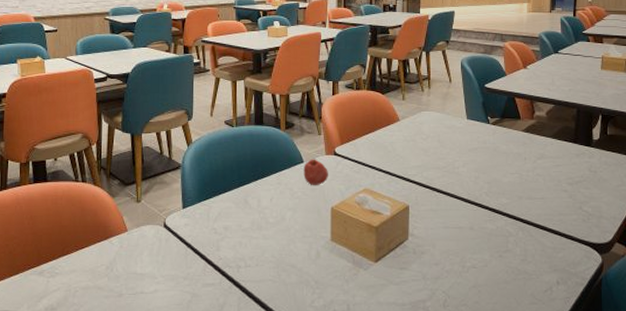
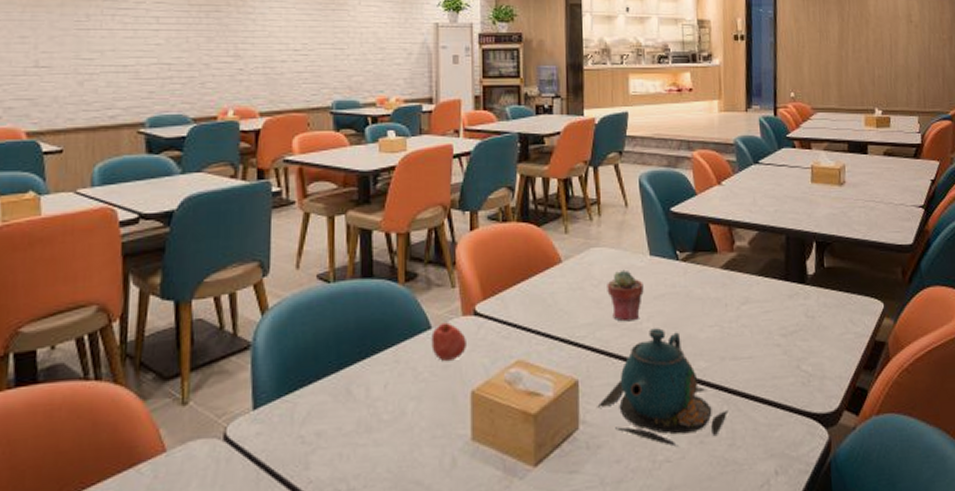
teapot: none [422,172,523,258] -> present [597,328,729,447]
potted succulent: none [433,128,461,166] -> present [607,269,644,322]

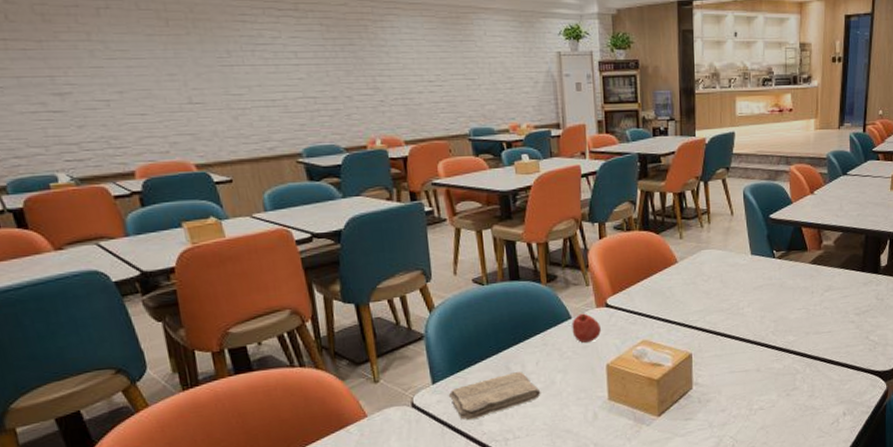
washcloth: none [271,397,387,461] -> present [448,372,541,420]
teapot: present [597,328,729,447] -> none [707,312,810,399]
potted succulent: present [607,269,644,322] -> none [715,267,745,308]

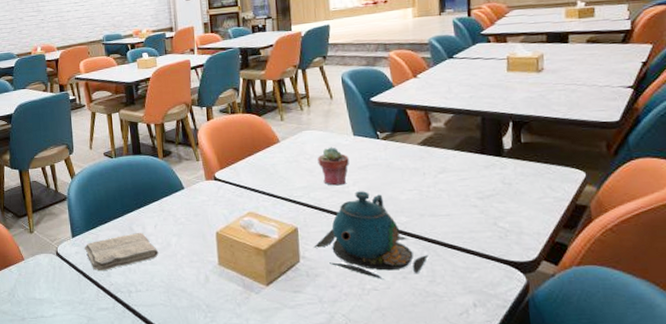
apple: present [572,313,601,343] -> none [184,185,210,211]
teapot: none [707,312,810,399] -> present [314,191,429,279]
potted succulent: none [715,267,745,308] -> present [317,147,349,186]

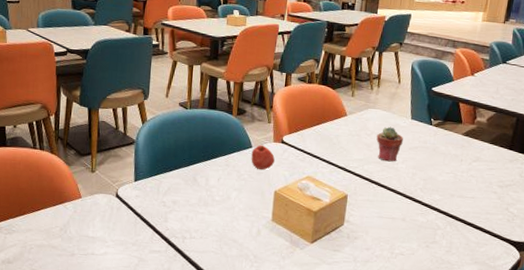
washcloth: present [84,233,159,270] -> none [145,183,218,216]
apple: none [184,185,210,211] -> present [251,145,275,170]
teapot: present [314,191,429,279] -> none [358,169,450,246]

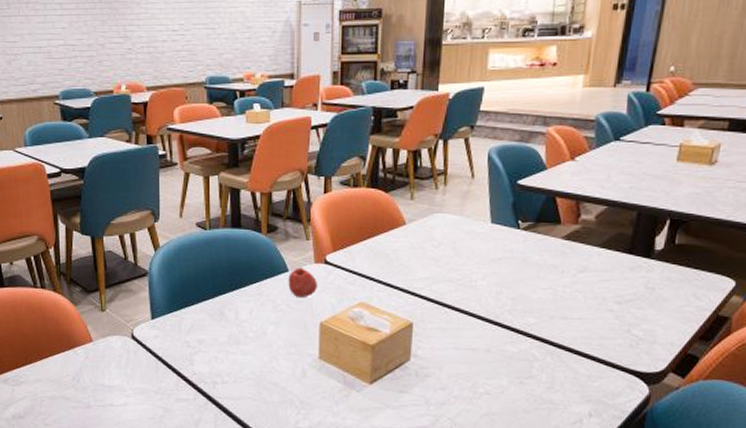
potted succulent: present [376,126,404,162] -> none [446,234,482,279]

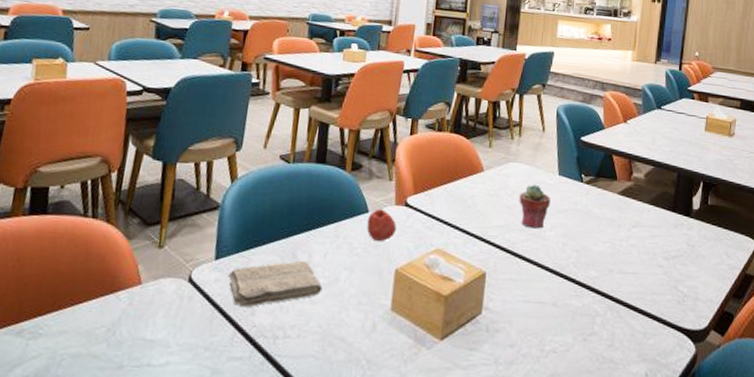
washcloth: none [165,318,252,358] -> present [227,261,323,307]
potted succulent: none [446,234,482,279] -> present [519,184,551,229]

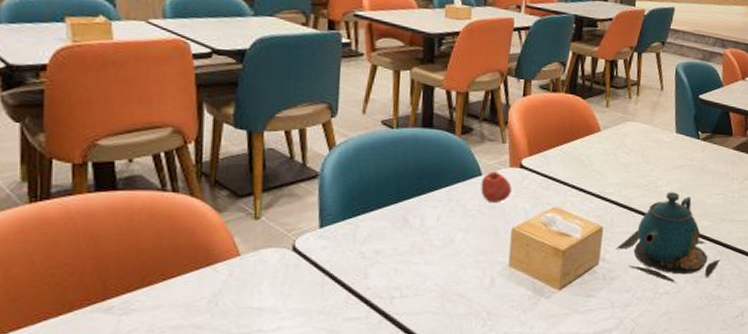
washcloth: present [227,261,323,307] -> none [335,225,438,271]
teapot: none [499,237,611,340] -> present [616,192,721,283]
potted succulent: present [519,184,551,229] -> none [636,142,667,185]

